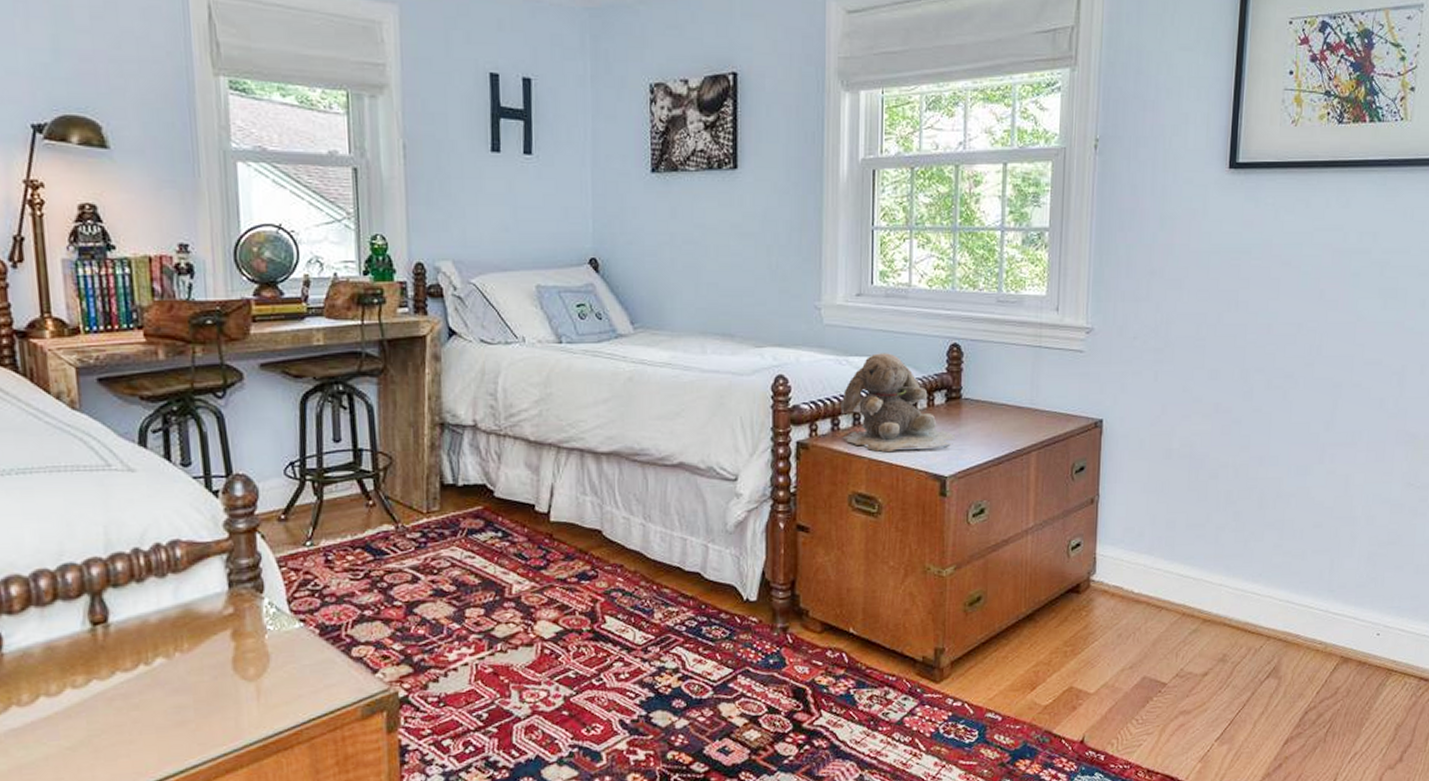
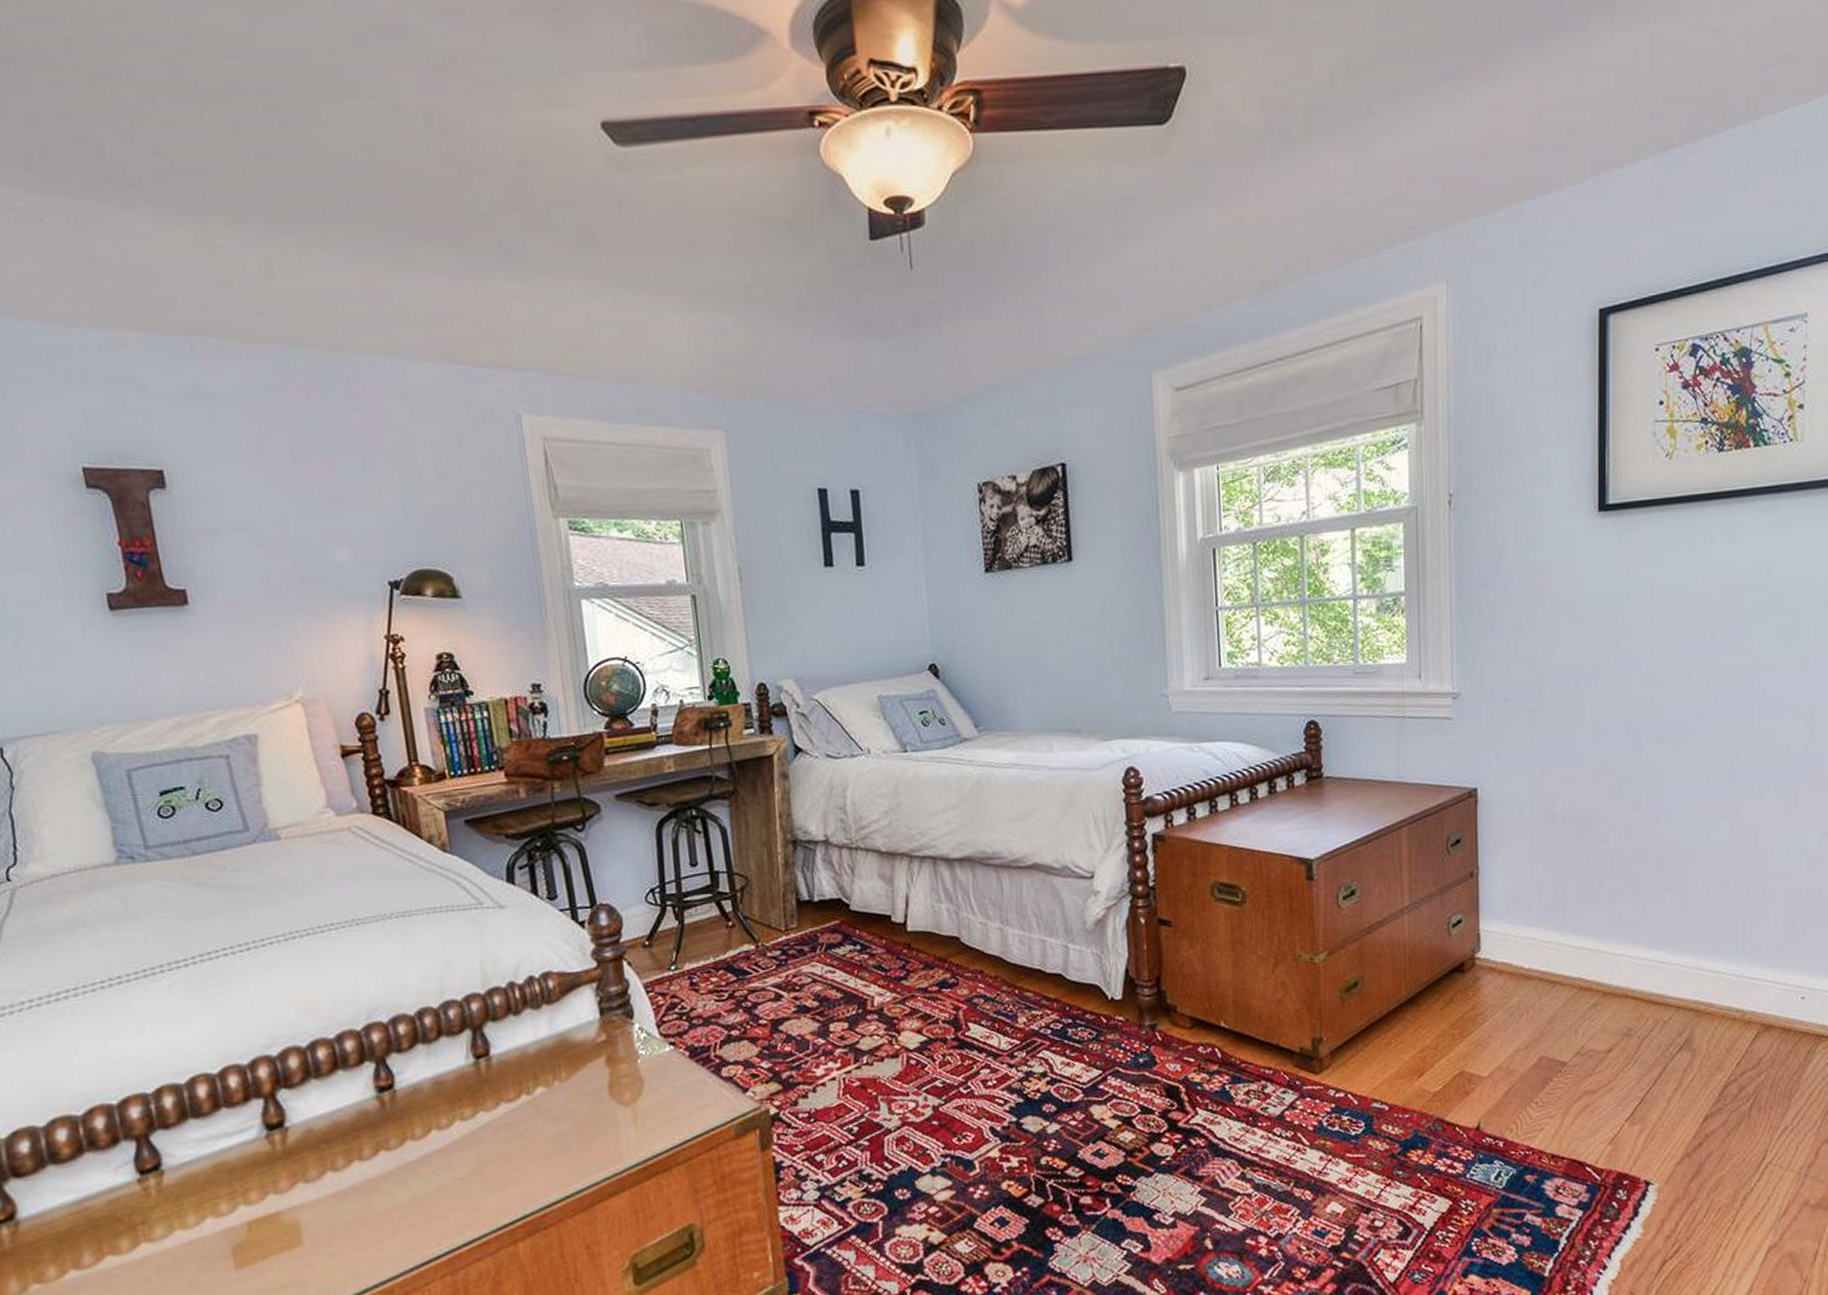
stuffed animal: present [833,353,956,453] -> none [1190,736,1320,839]

